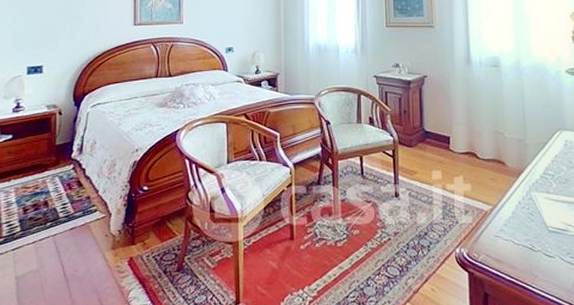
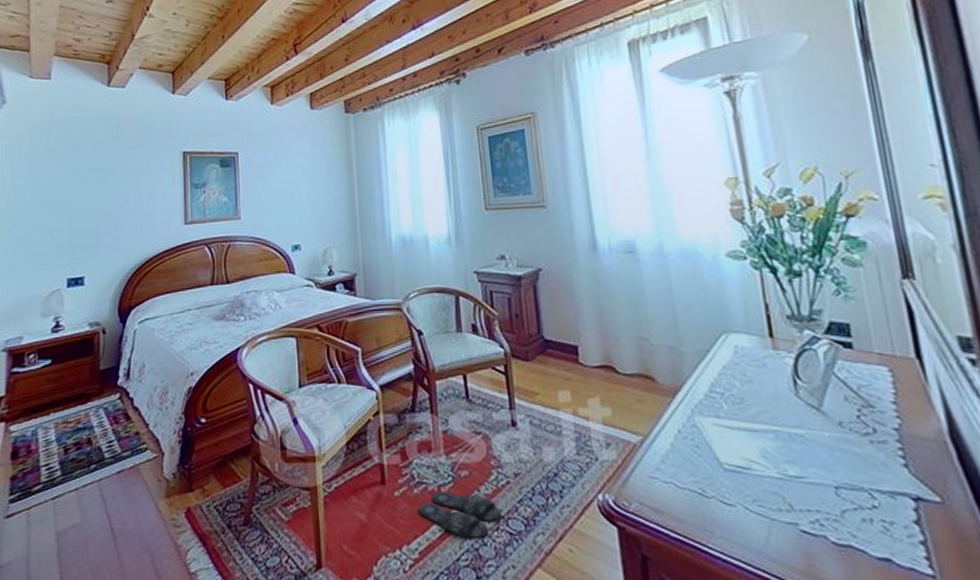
slippers: none [319,245,383,282] -> present [418,491,502,540]

